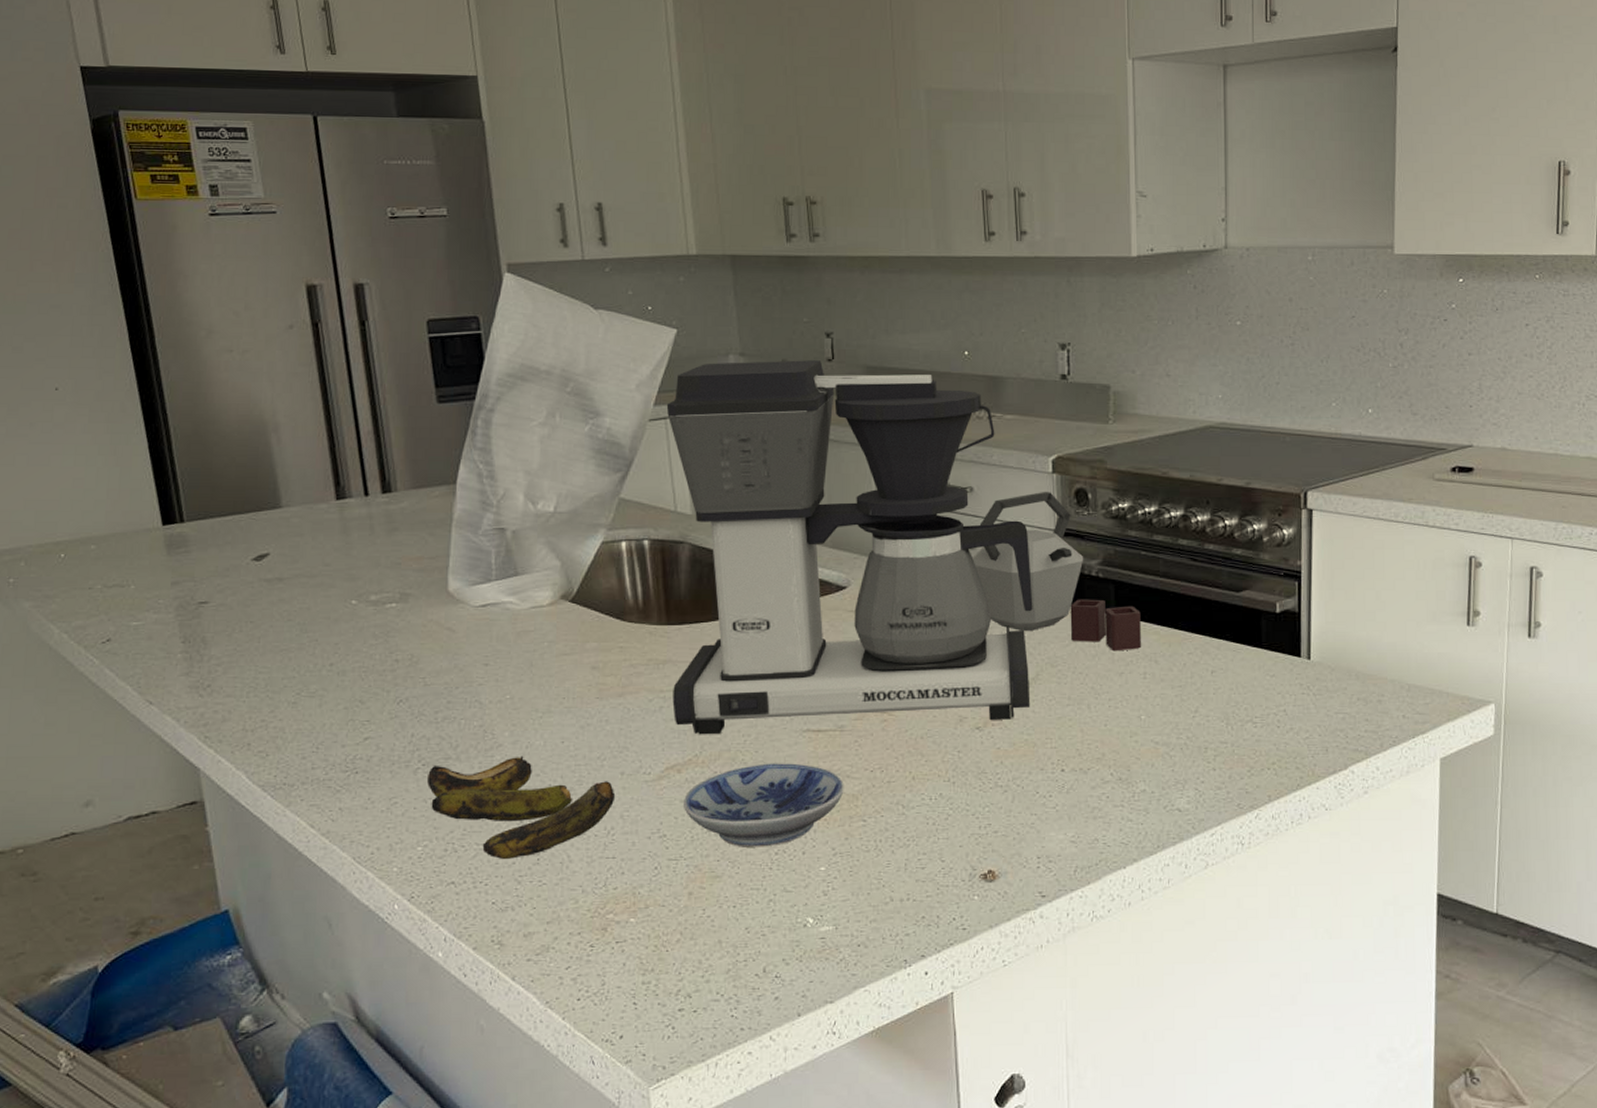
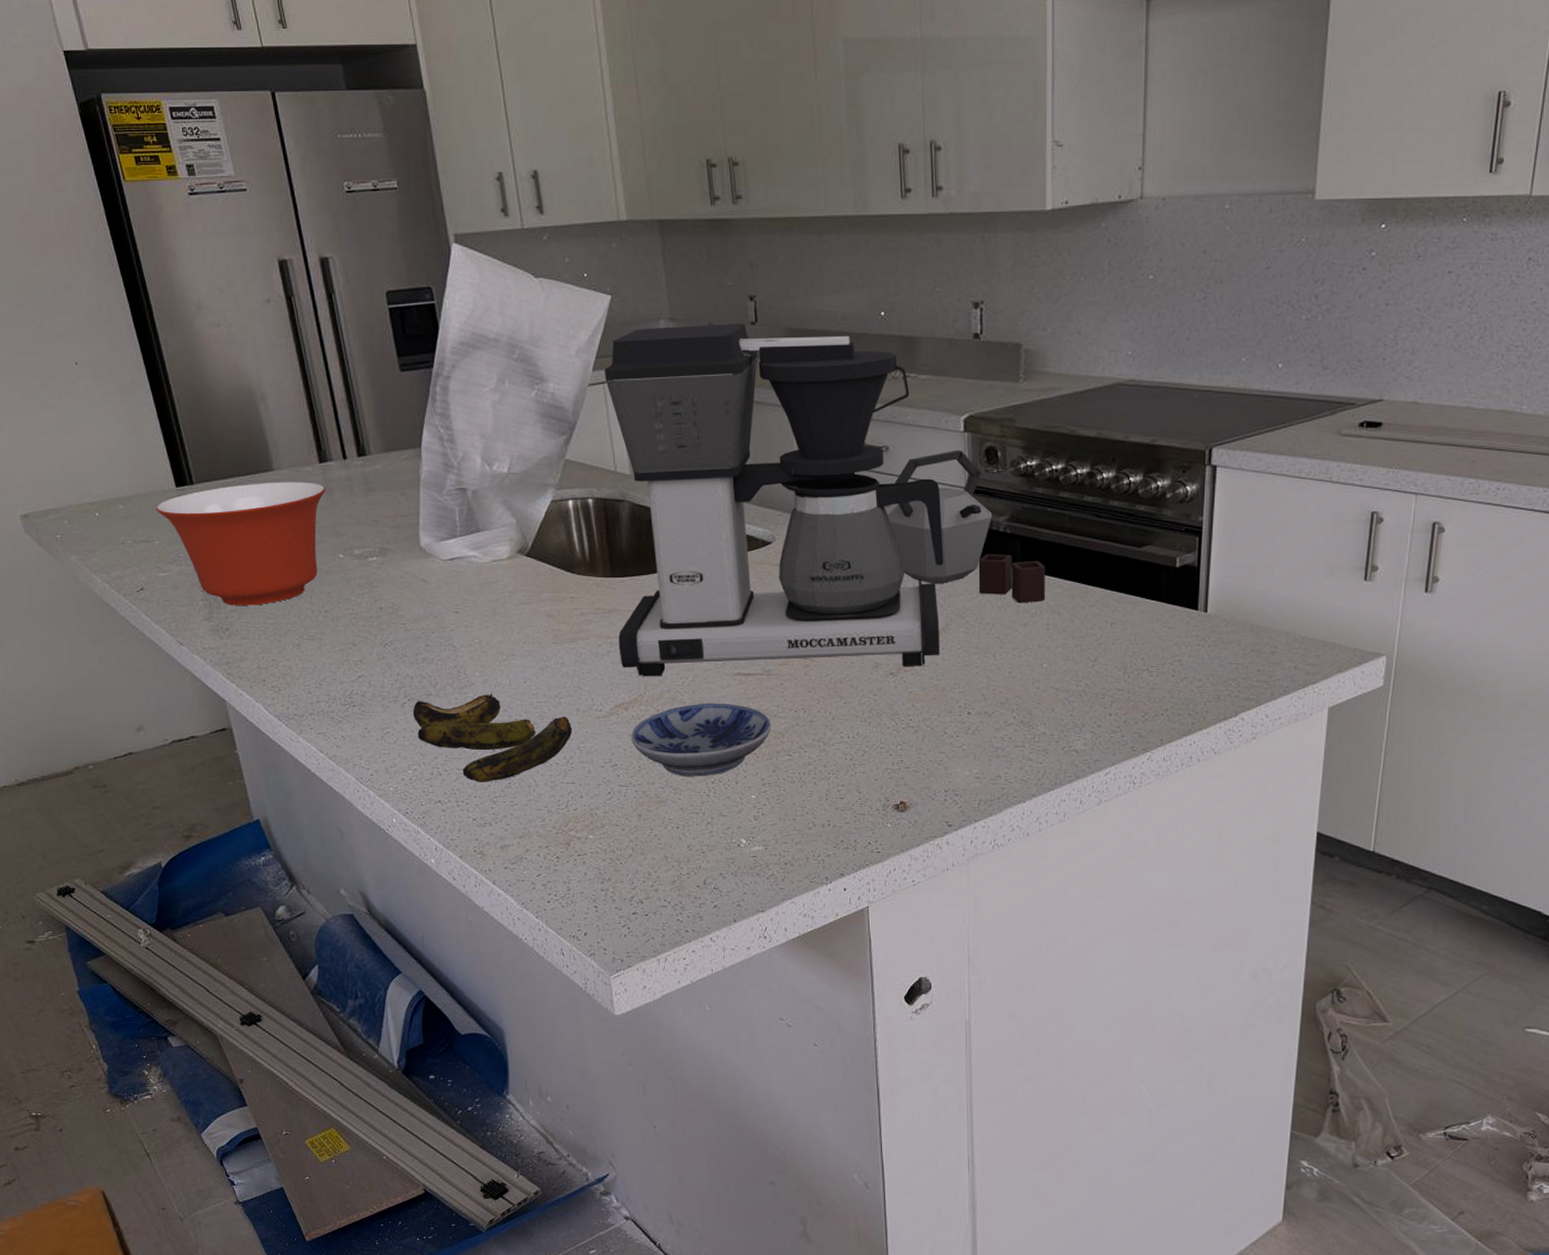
mixing bowl: none [135,520,342,658] -> present [156,482,326,606]

